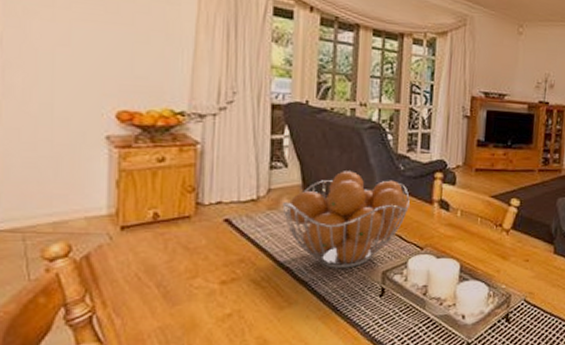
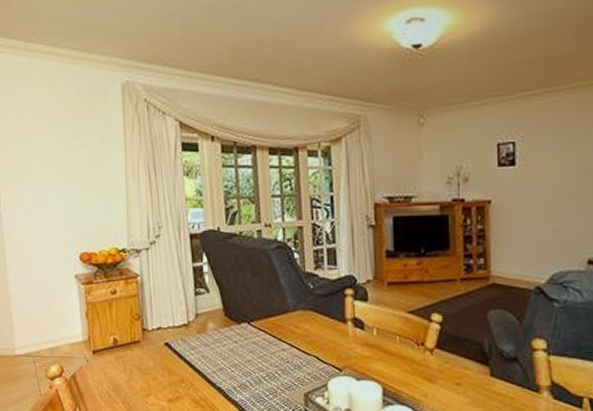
fruit basket: present [282,171,410,269] -> none [209,293,323,390]

